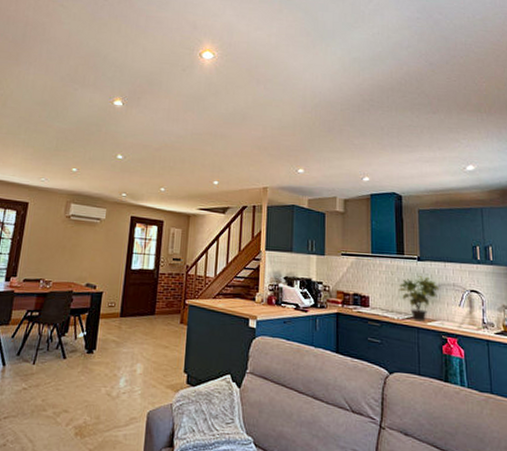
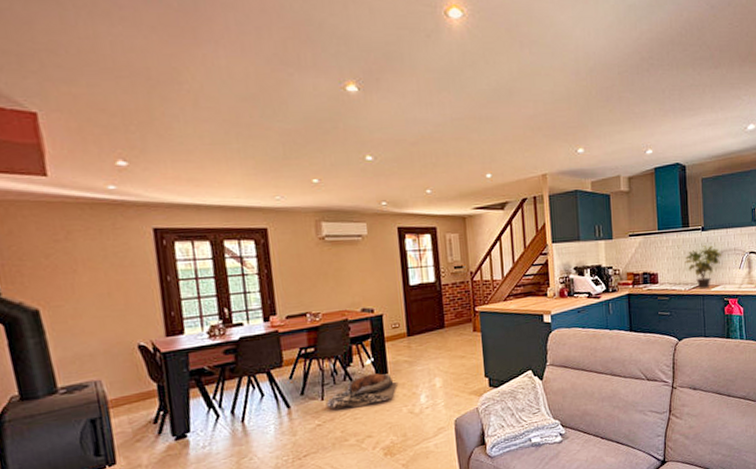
dog bed: none [35,347,103,378] -> present [325,373,398,409]

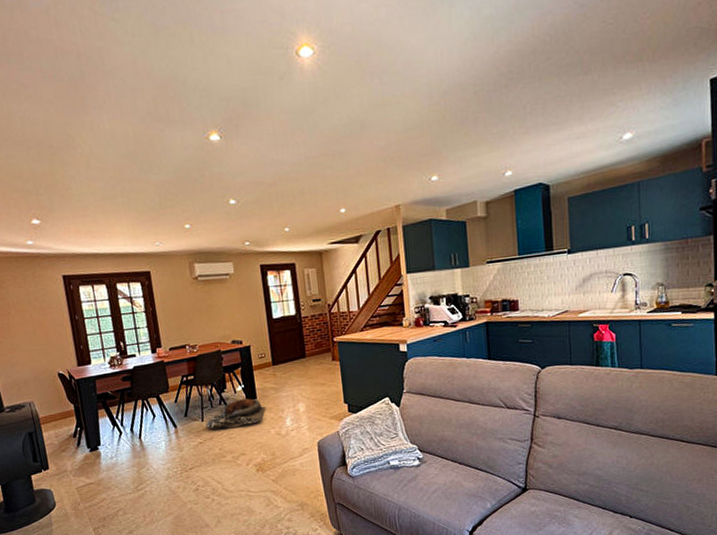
potted plant: present [685,245,722,289] -> none [548,269,592,315]

